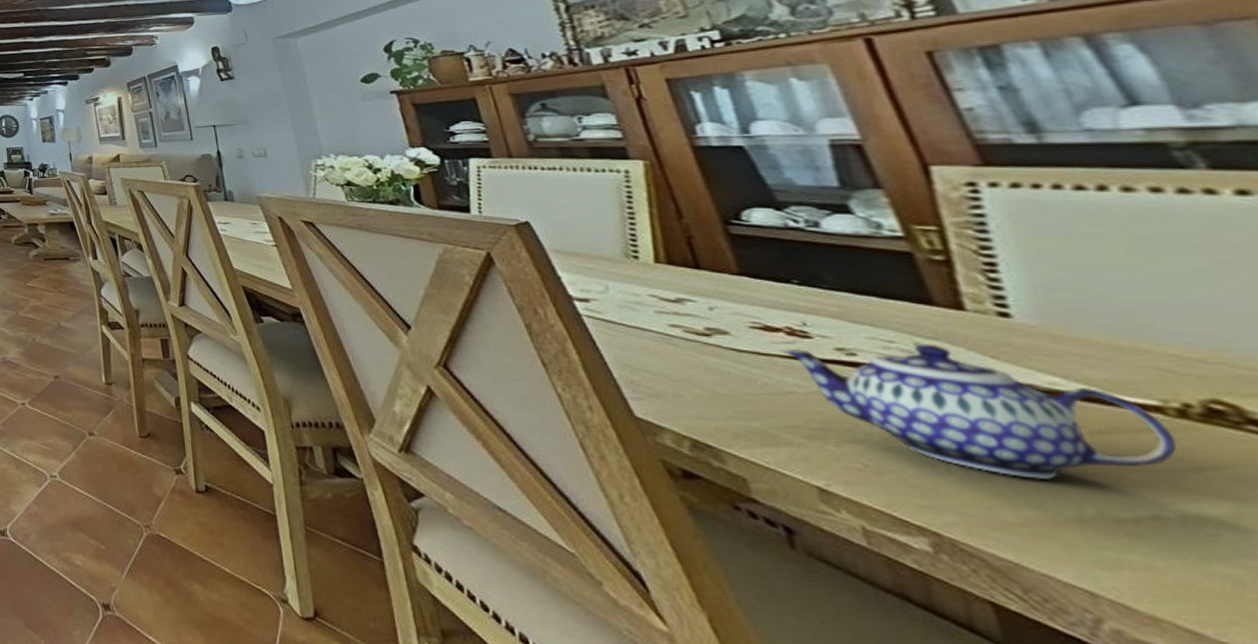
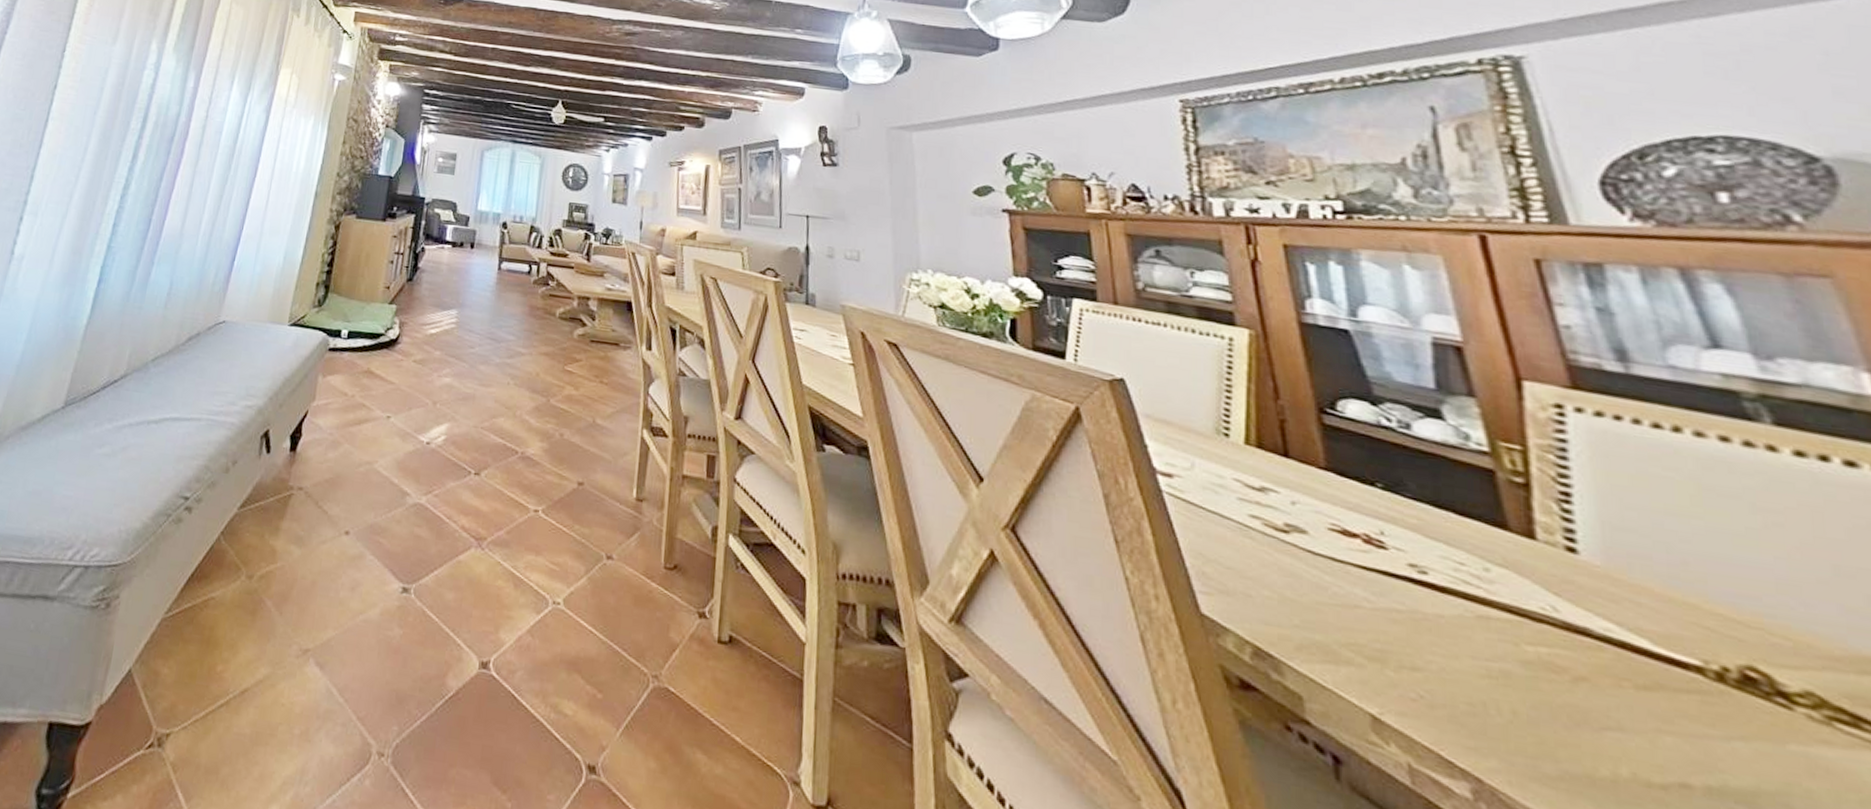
teapot: present [780,344,1177,479] -> none [1355,557,1712,733]

